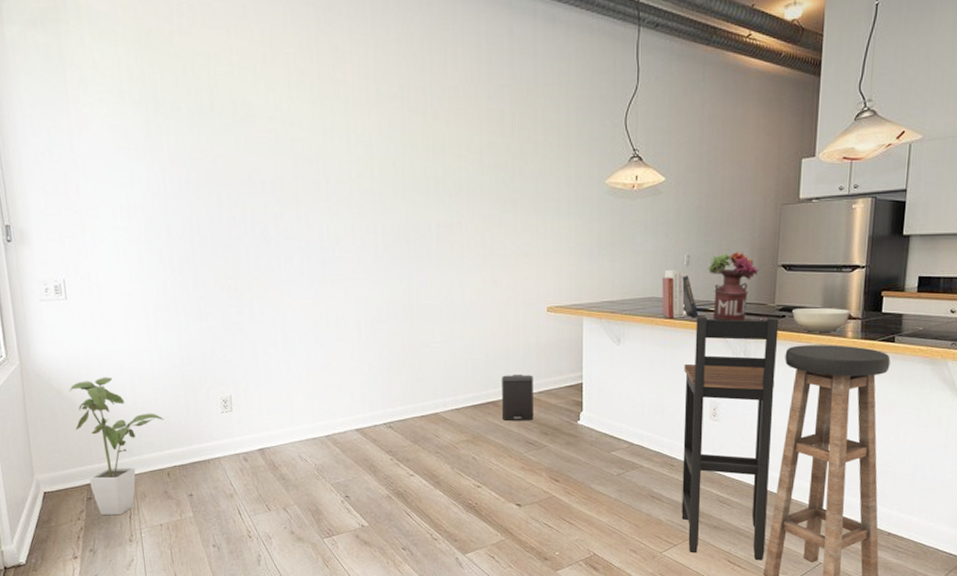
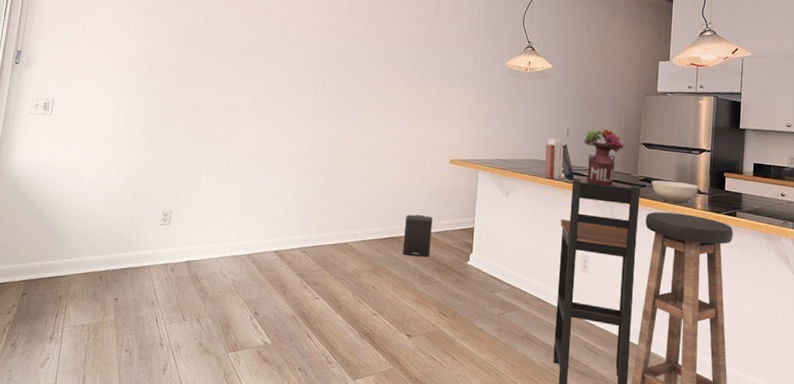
house plant: present [69,377,164,516] -> none [28,183,109,313]

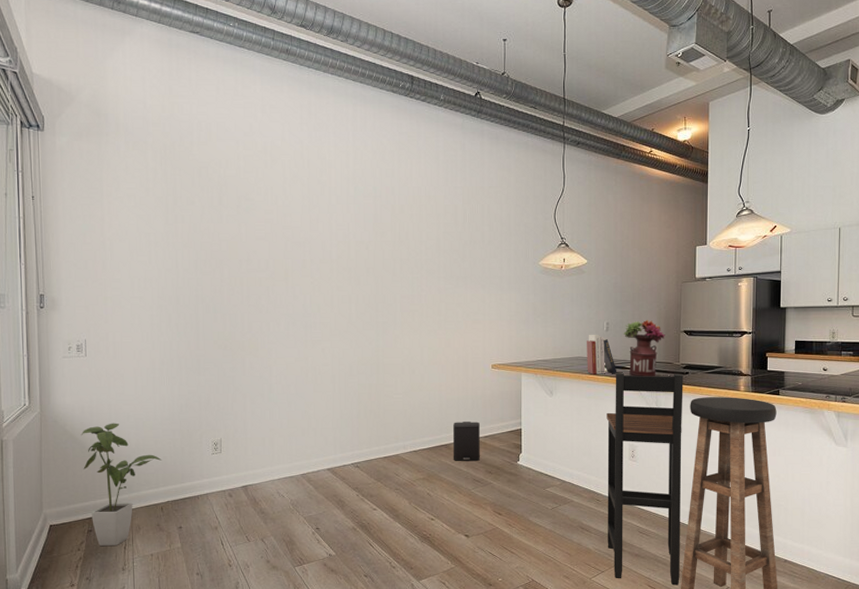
house plant: none [28,183,109,313] -> present [81,423,162,547]
bowl: present [651,180,699,203] -> none [693,365,742,386]

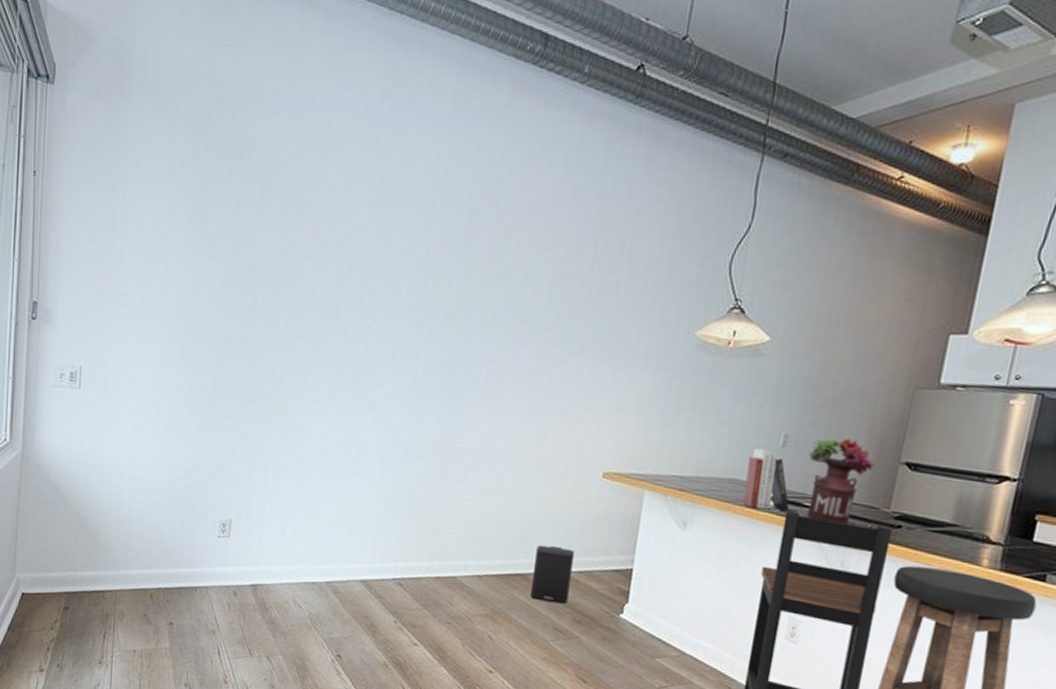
house plant: present [81,423,162,547] -> none [65,477,157,633]

